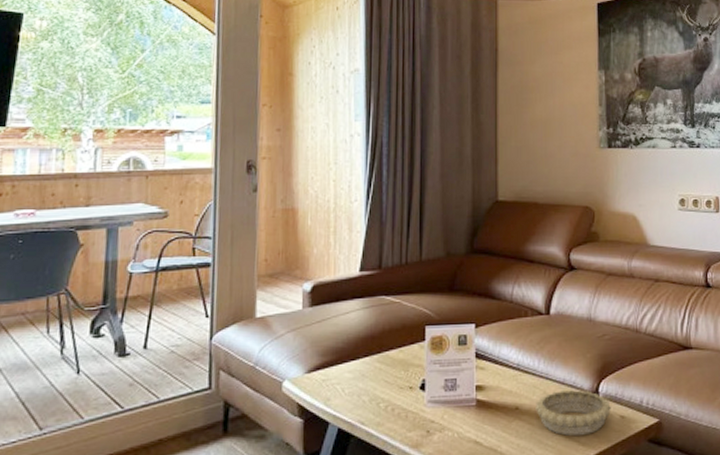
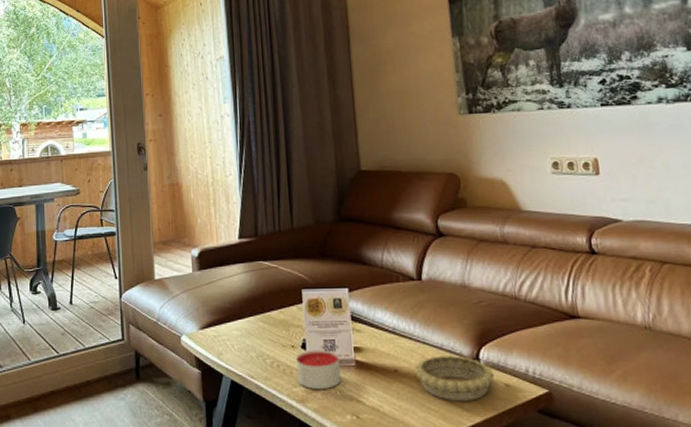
candle: none [413,390,459,433] -> present [296,350,341,389]

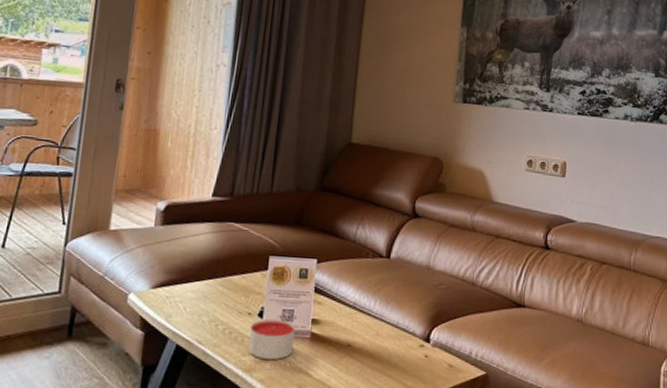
decorative bowl: present [414,356,494,401] -> none [367,333,441,379]

